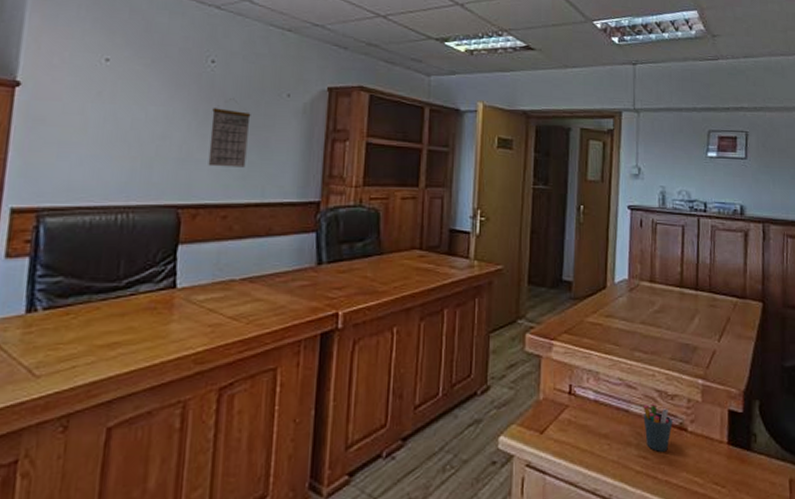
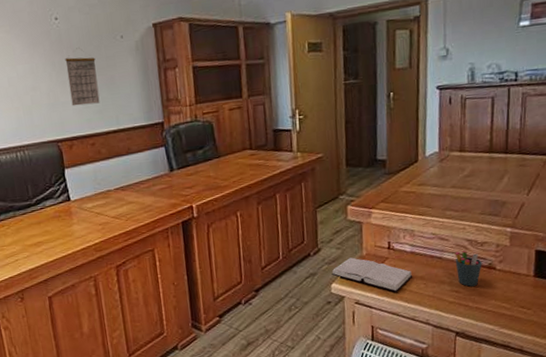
hardback book: none [500,402,596,454] -> present [332,257,413,292]

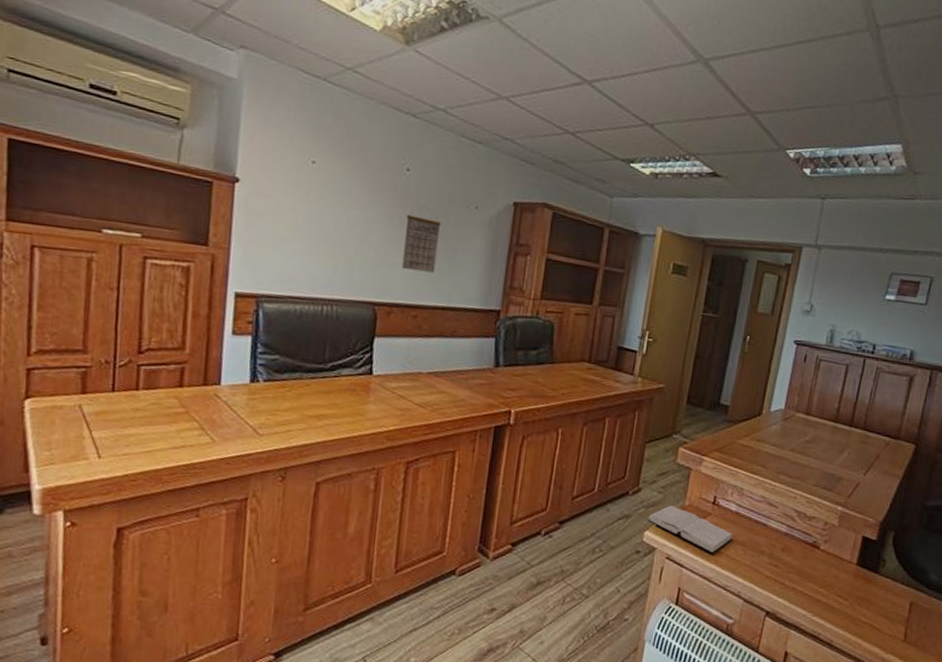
pen holder: present [455,251,482,287] -> none [779,521,807,563]

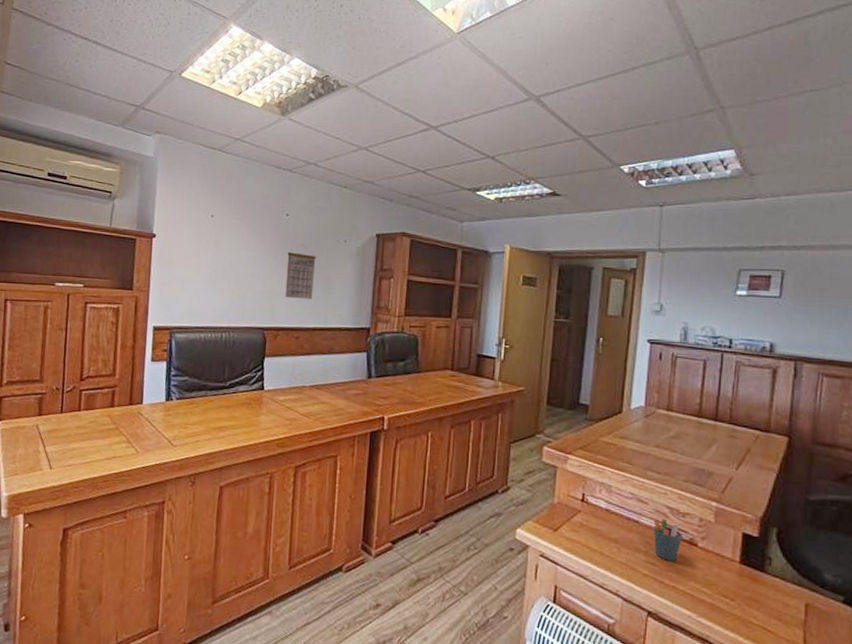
hardback book: present [647,505,733,554] -> none [518,503,606,552]
pen holder: none [779,521,807,563] -> present [653,518,683,561]

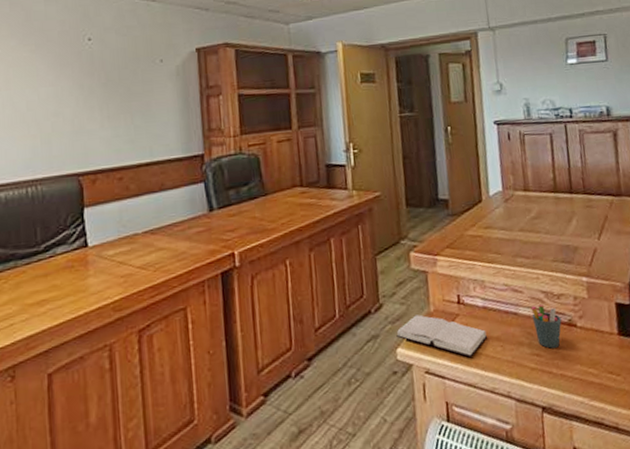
calendar: present [285,244,316,299] -> none [95,70,132,135]
hardback book: none [518,503,606,552] -> present [396,315,488,358]

